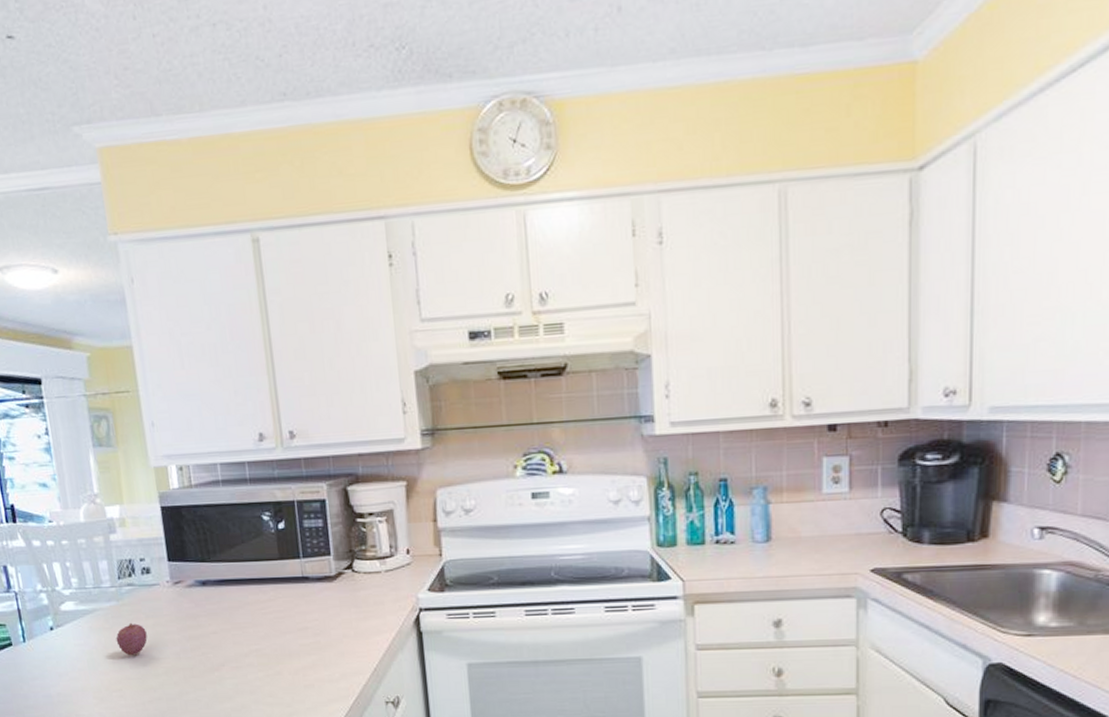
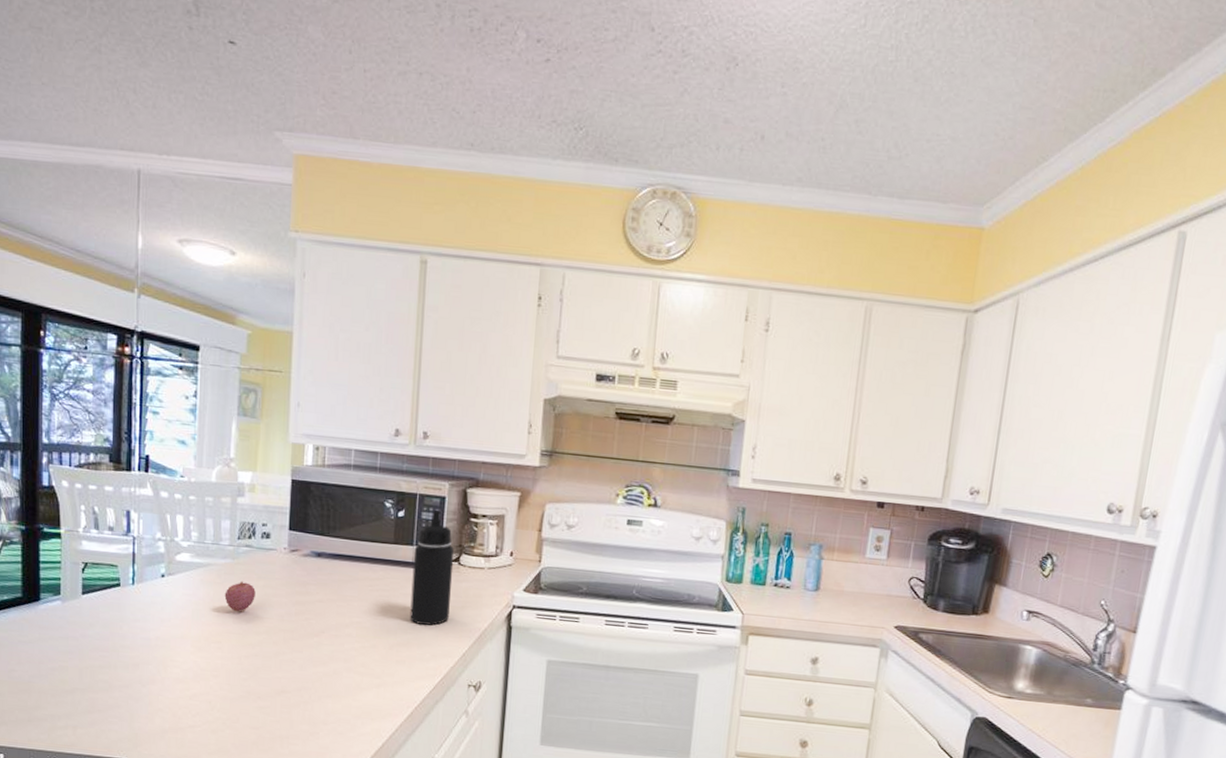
water bottle: none [302,516,352,643] -> present [410,510,454,626]

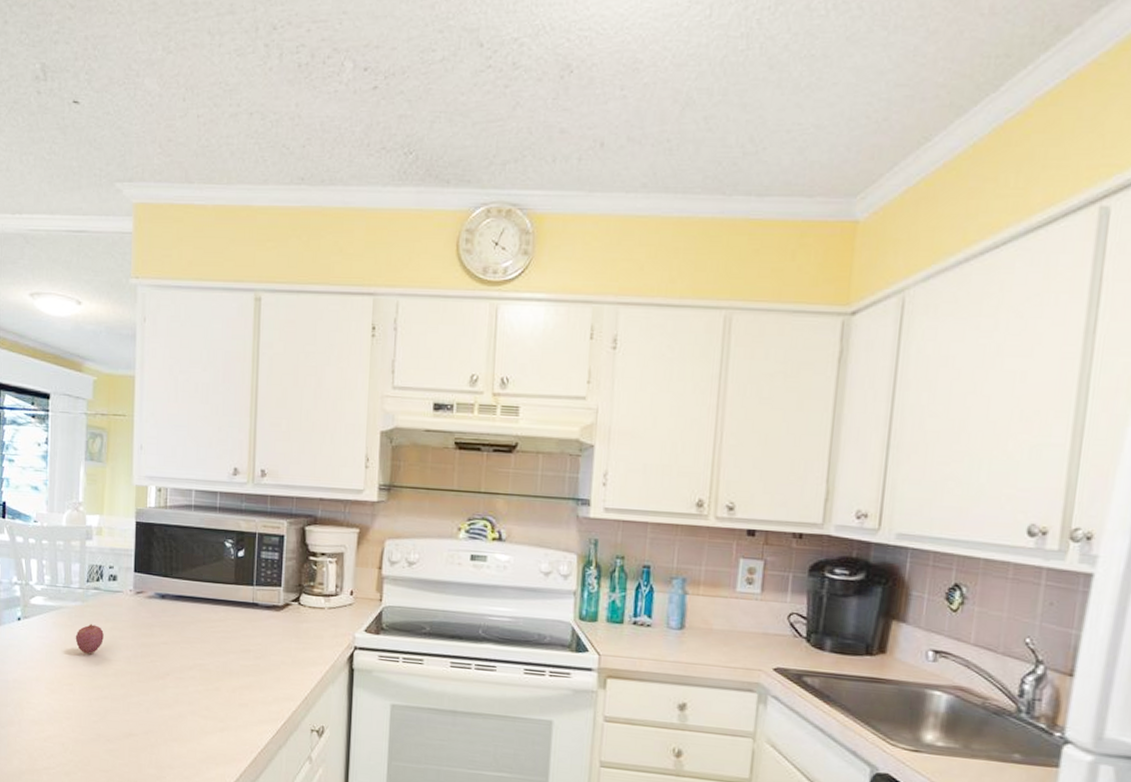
water bottle: present [410,510,454,626] -> none [251,549,294,668]

